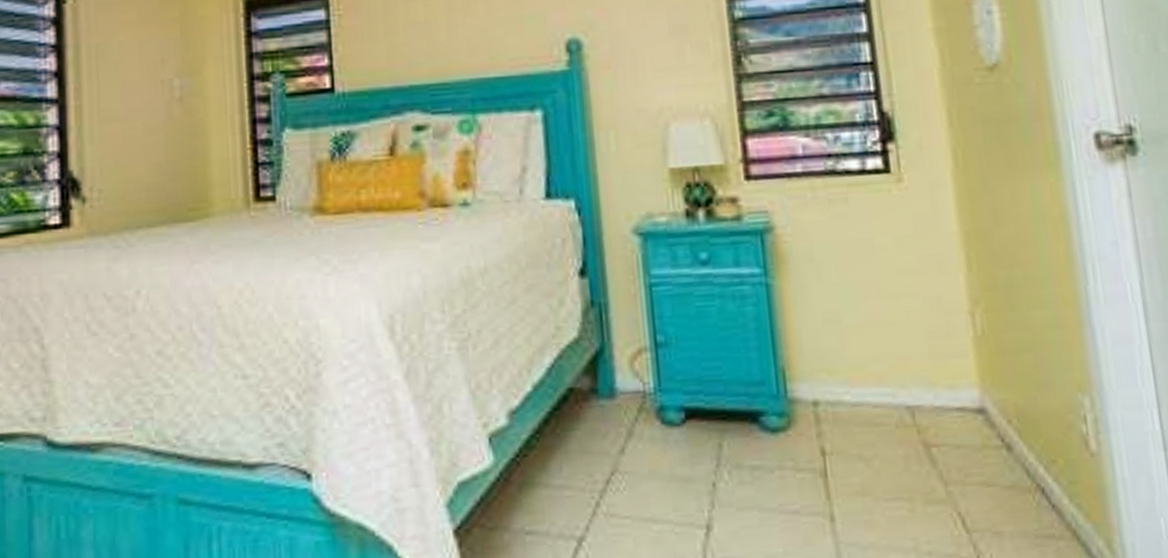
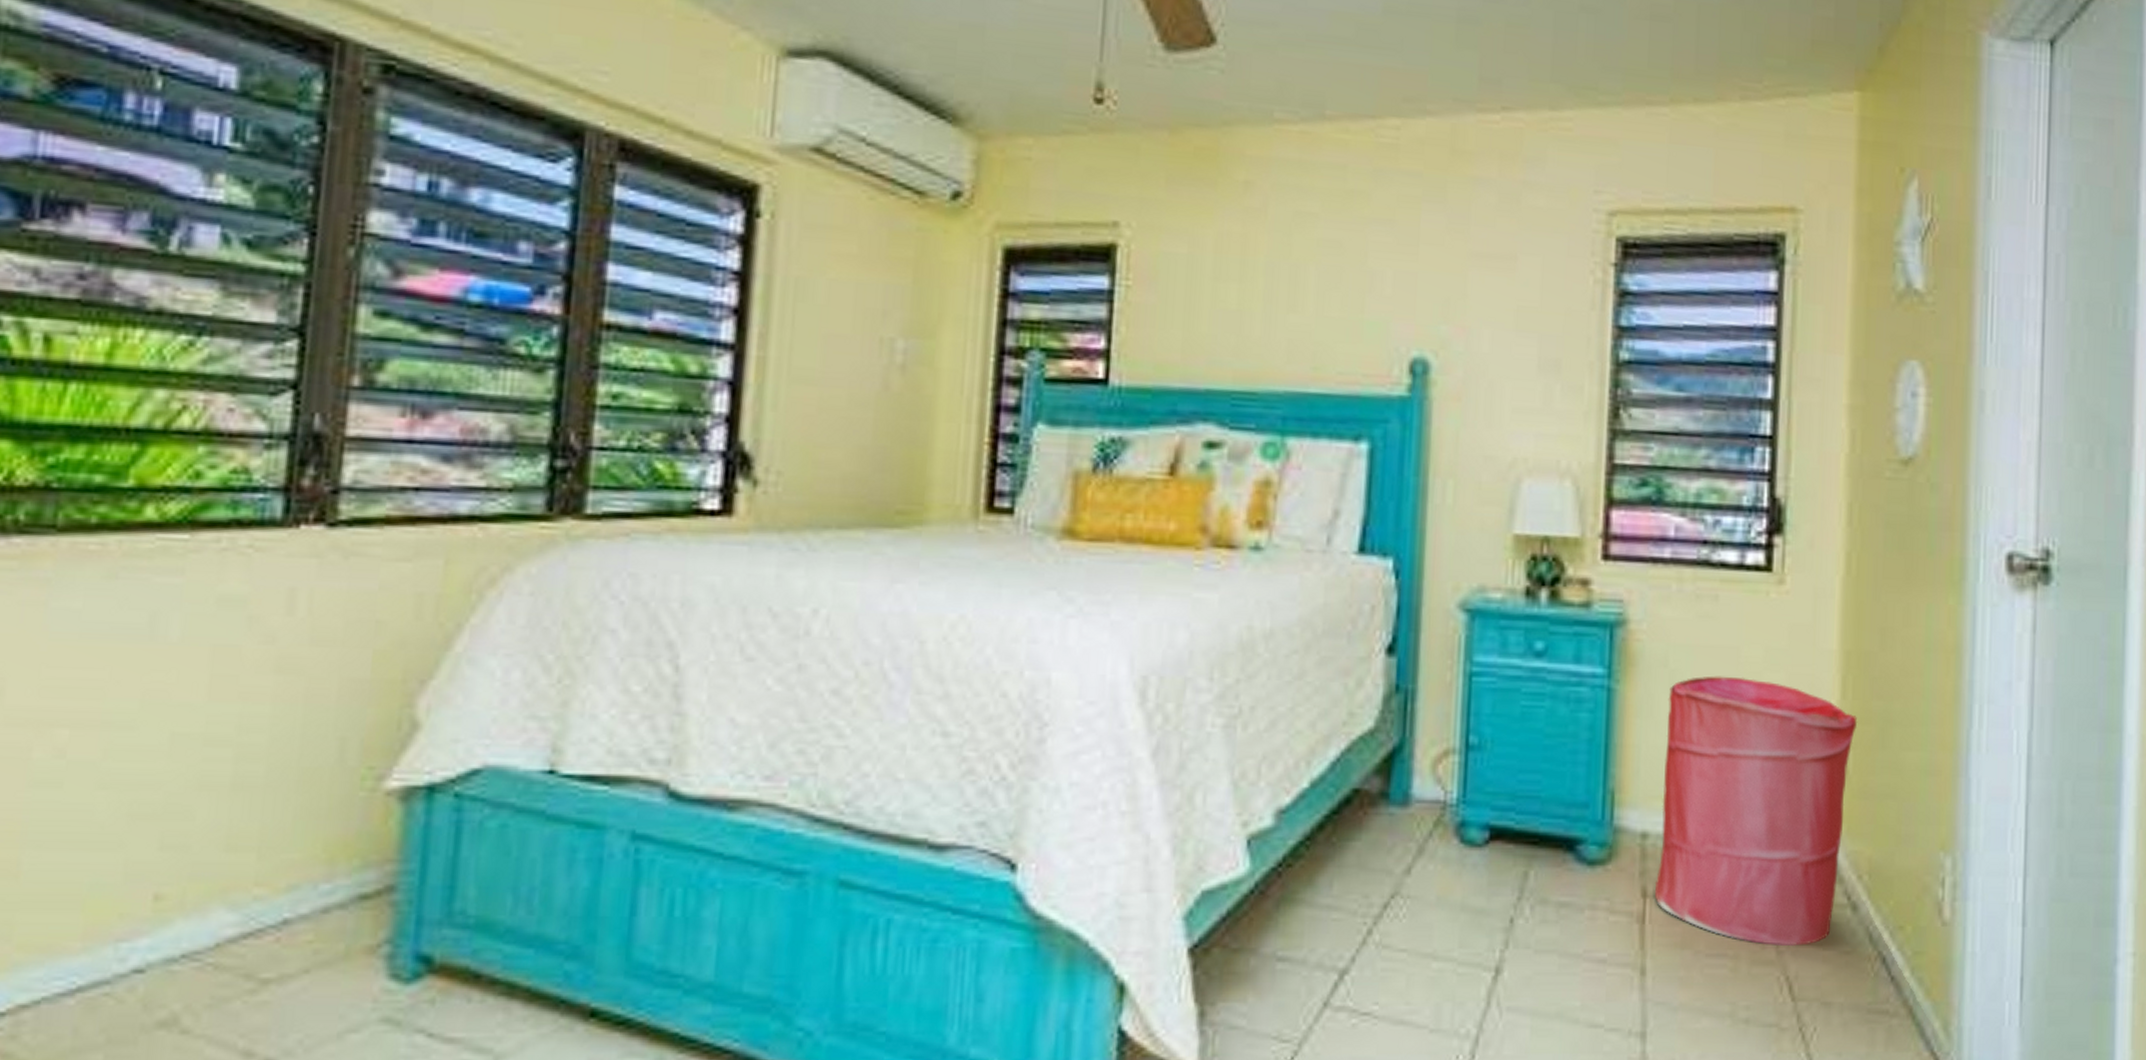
laundry hamper: none [818,262,991,487] -> present [1654,676,1858,947]

